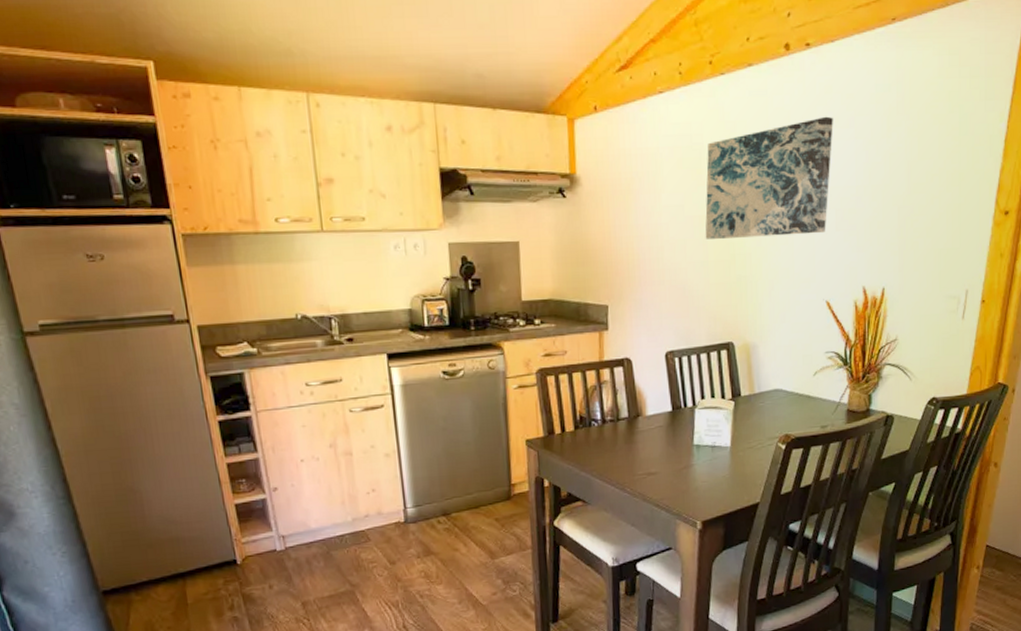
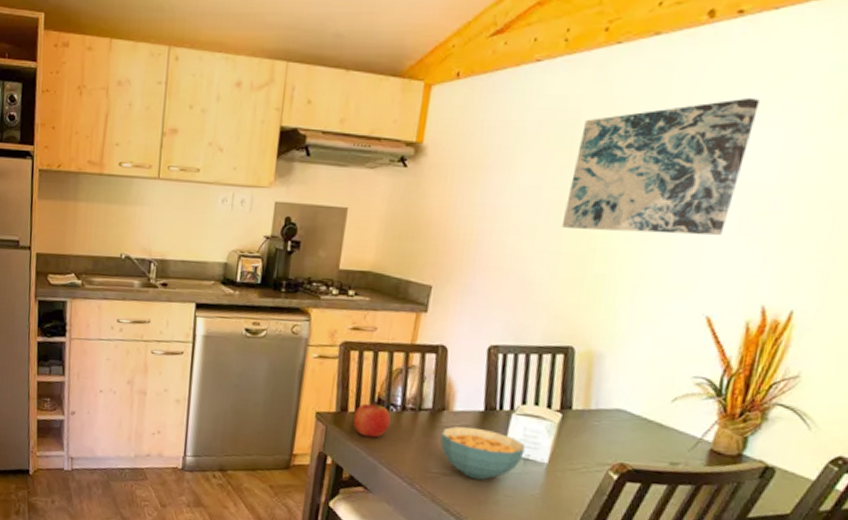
fruit: none [561,421,596,454] -> present [353,402,392,438]
cereal bowl: none [640,427,711,473] -> present [440,426,526,481]

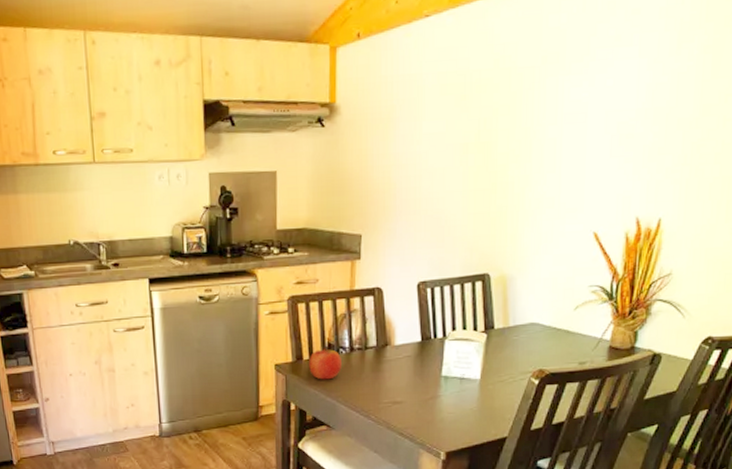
cereal bowl: present [440,426,526,481] -> none [387,357,460,403]
wall art: present [561,97,760,236] -> none [465,34,615,168]

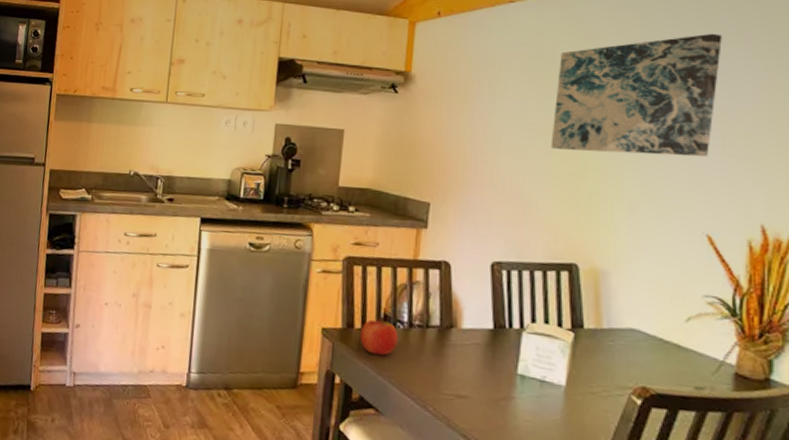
wall art: none [465,34,615,168] -> present [550,33,722,157]

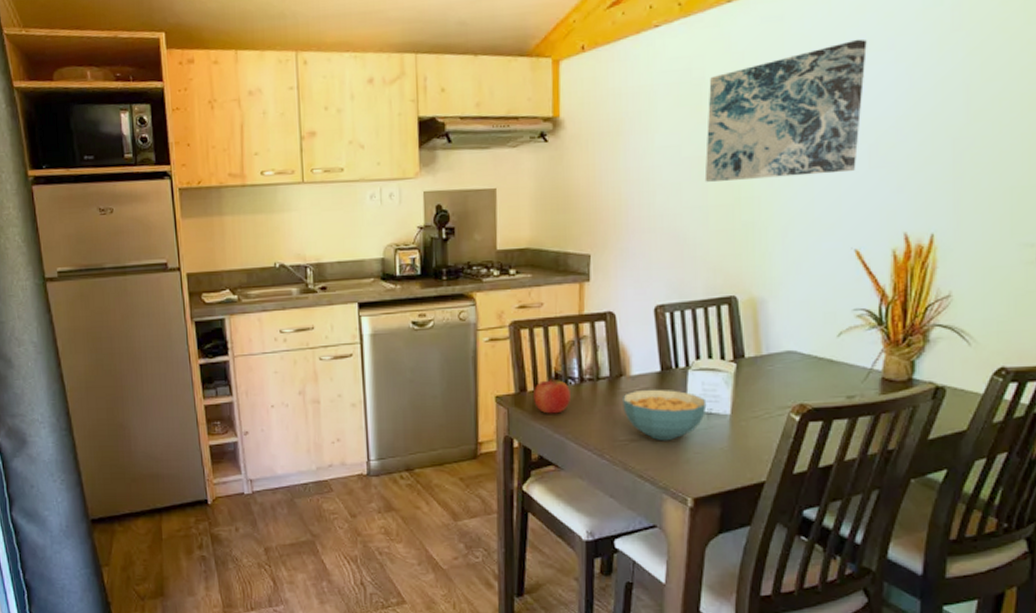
cereal bowl: none [451,344,540,404] -> present [623,389,707,441]

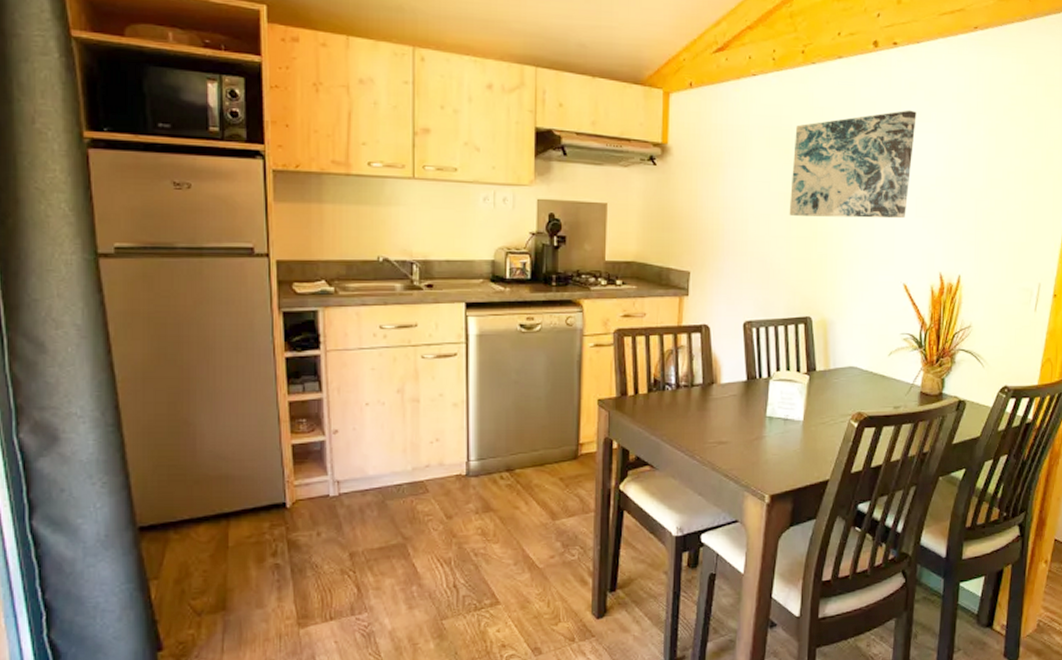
fruit: present [534,378,572,414] -> none [634,384,668,417]
cereal bowl: present [623,389,707,441] -> none [713,396,784,444]

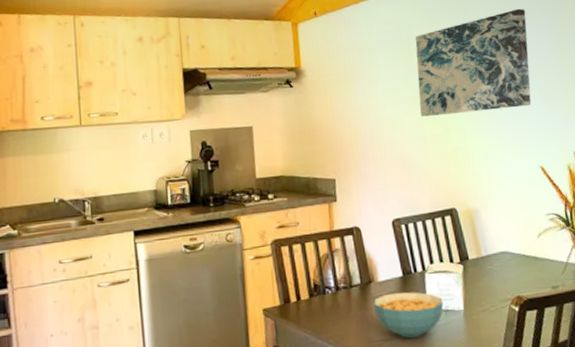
cereal bowl: none [713,396,784,444] -> present [373,292,444,339]

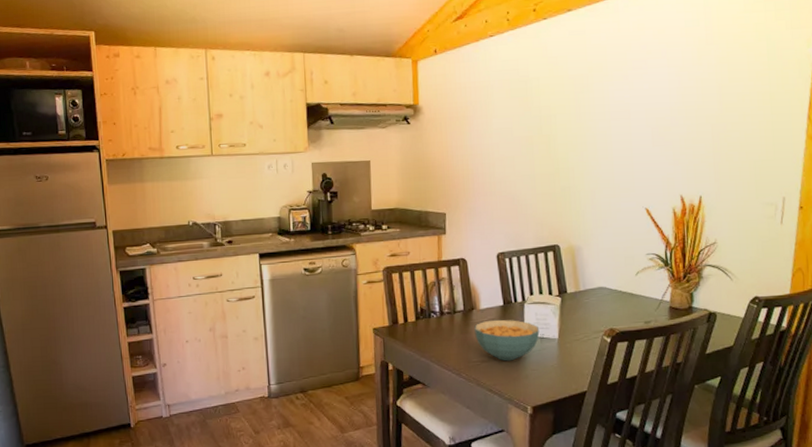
wall art: present [415,8,532,117] -> none [531,49,647,156]

